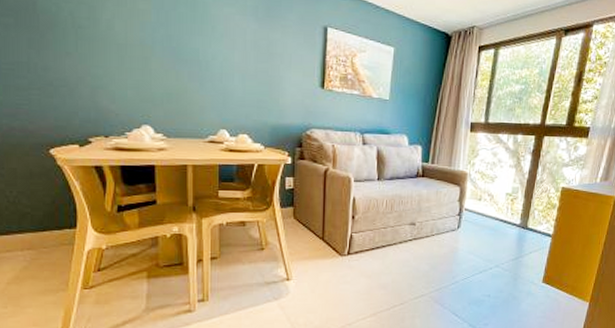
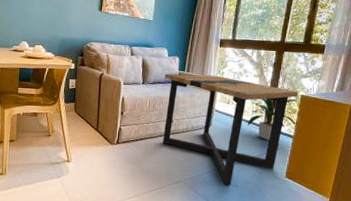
side table: none [403,166,559,295] -> present [163,73,298,185]
indoor plant: none [501,179,560,241] -> present [247,87,299,140]

